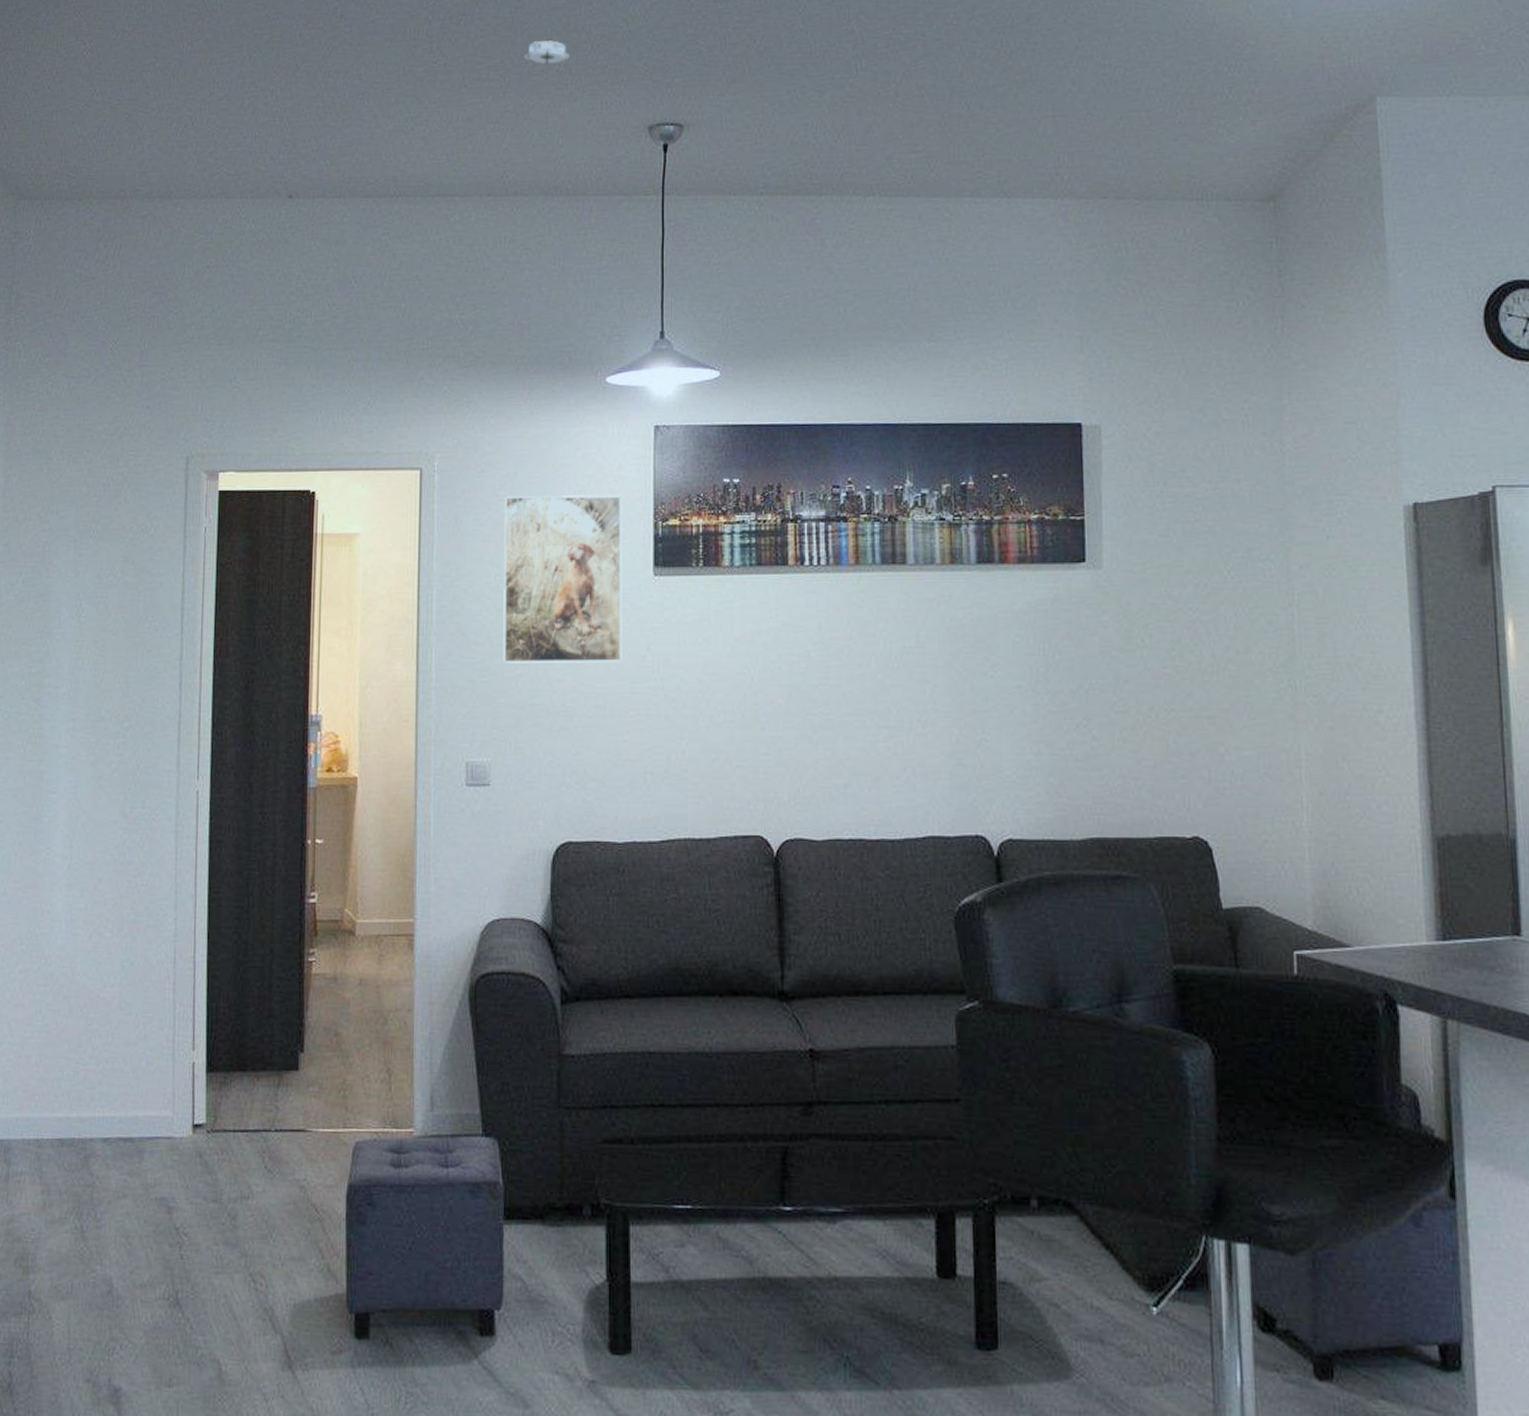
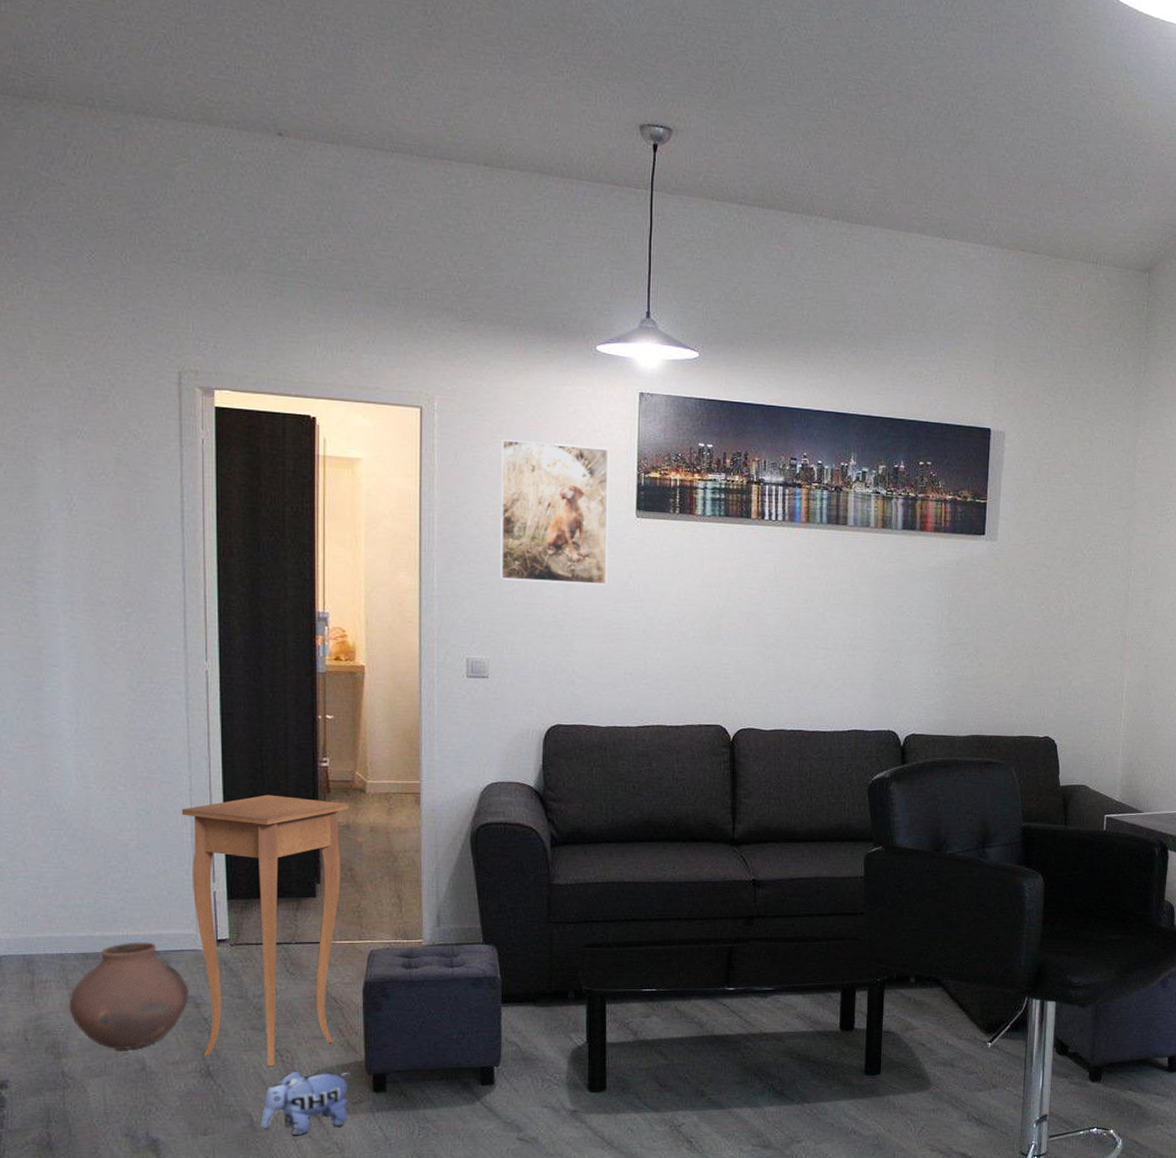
vase: none [41,1125,161,1266] -> present [69,942,189,1050]
side table: none [164,939,337,1297] -> present [181,794,349,1067]
plush toy: none [229,1303,332,1394] -> present [260,1070,352,1135]
smoke detector: present [522,40,571,65] -> none [518,24,566,50]

